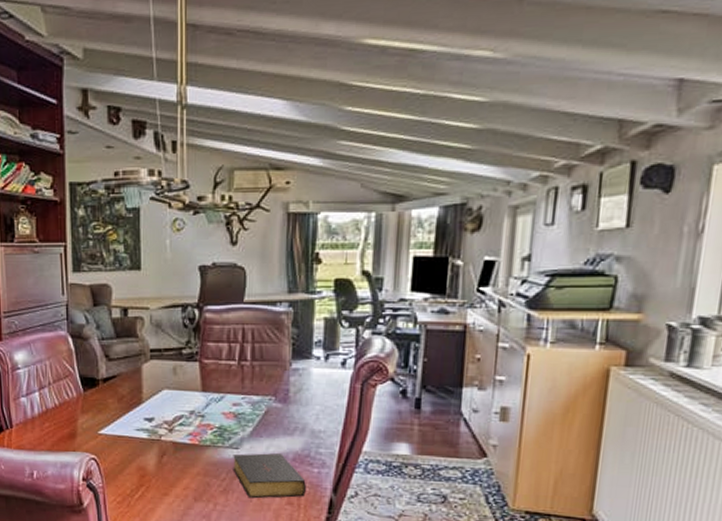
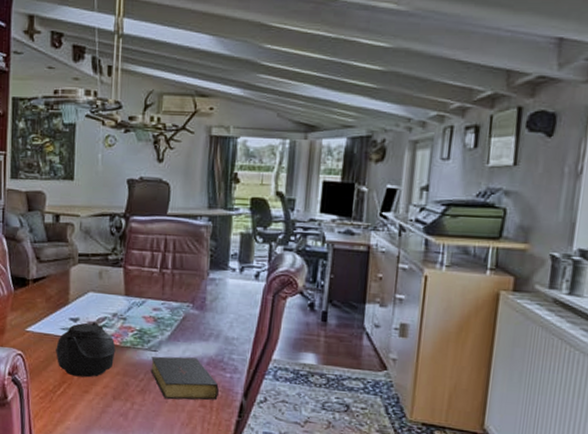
teapot: none [131,421,198,480] -> present [56,322,119,378]

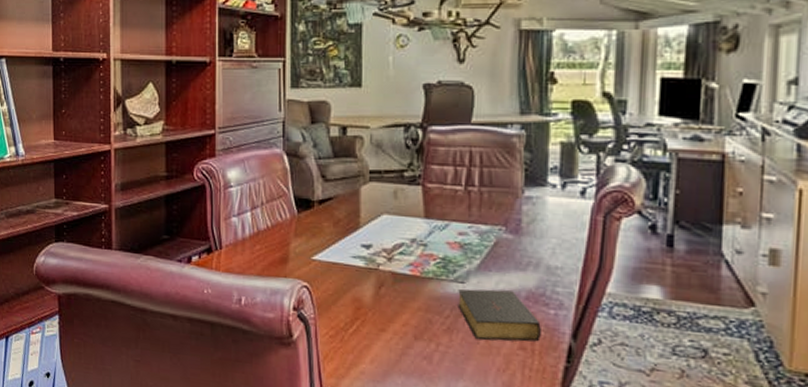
teapot: present [56,322,119,378] -> none [346,249,419,314]

